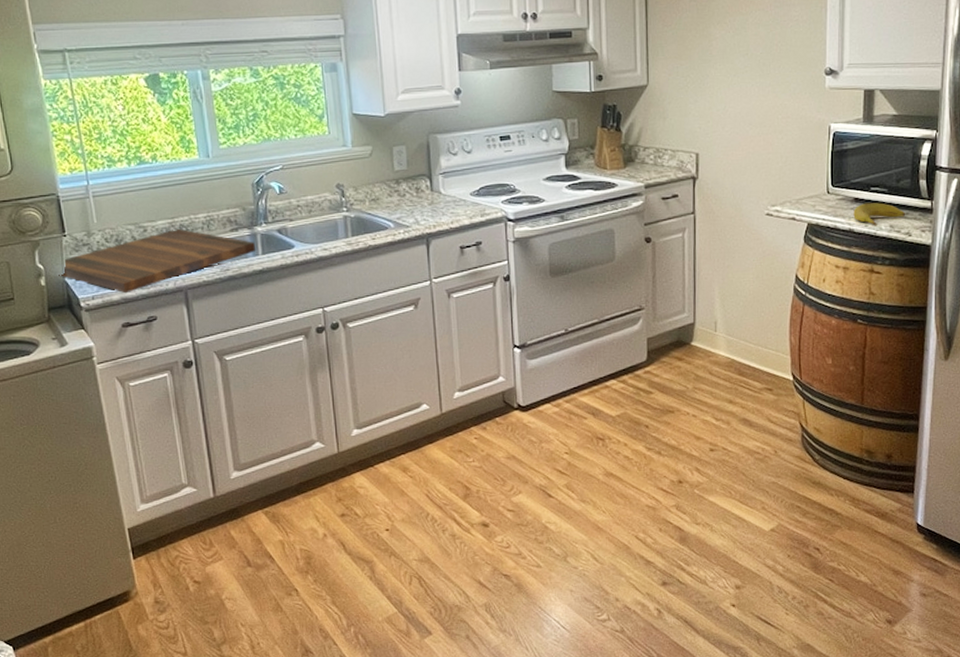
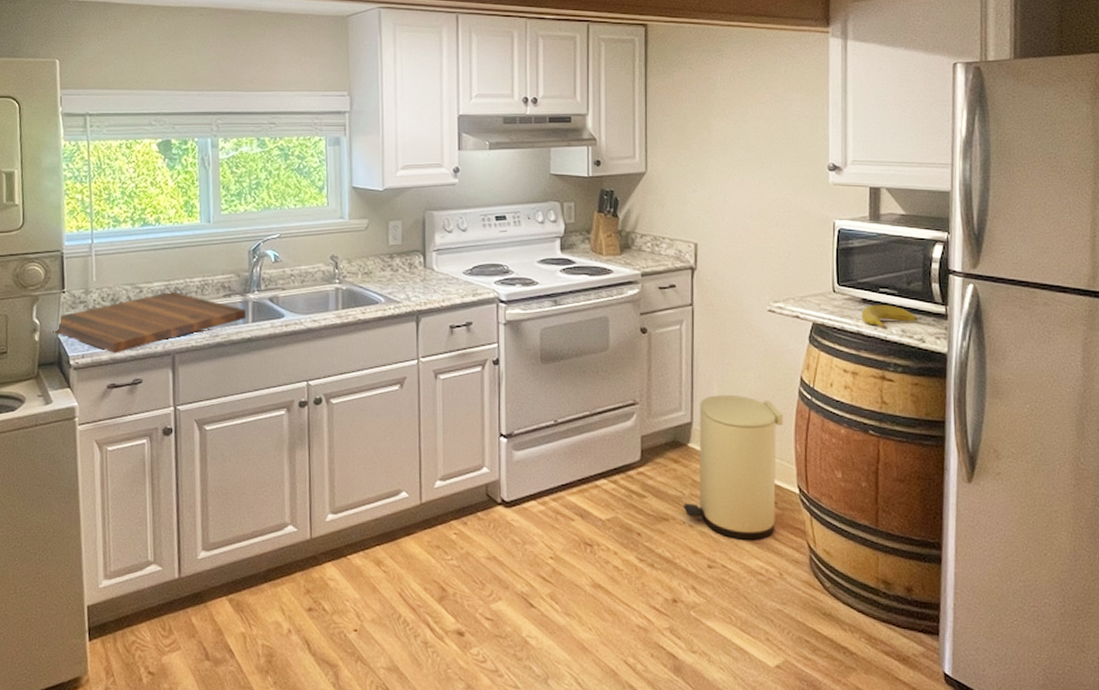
pedal bin: none [688,295,780,425] -> present [684,395,784,540]

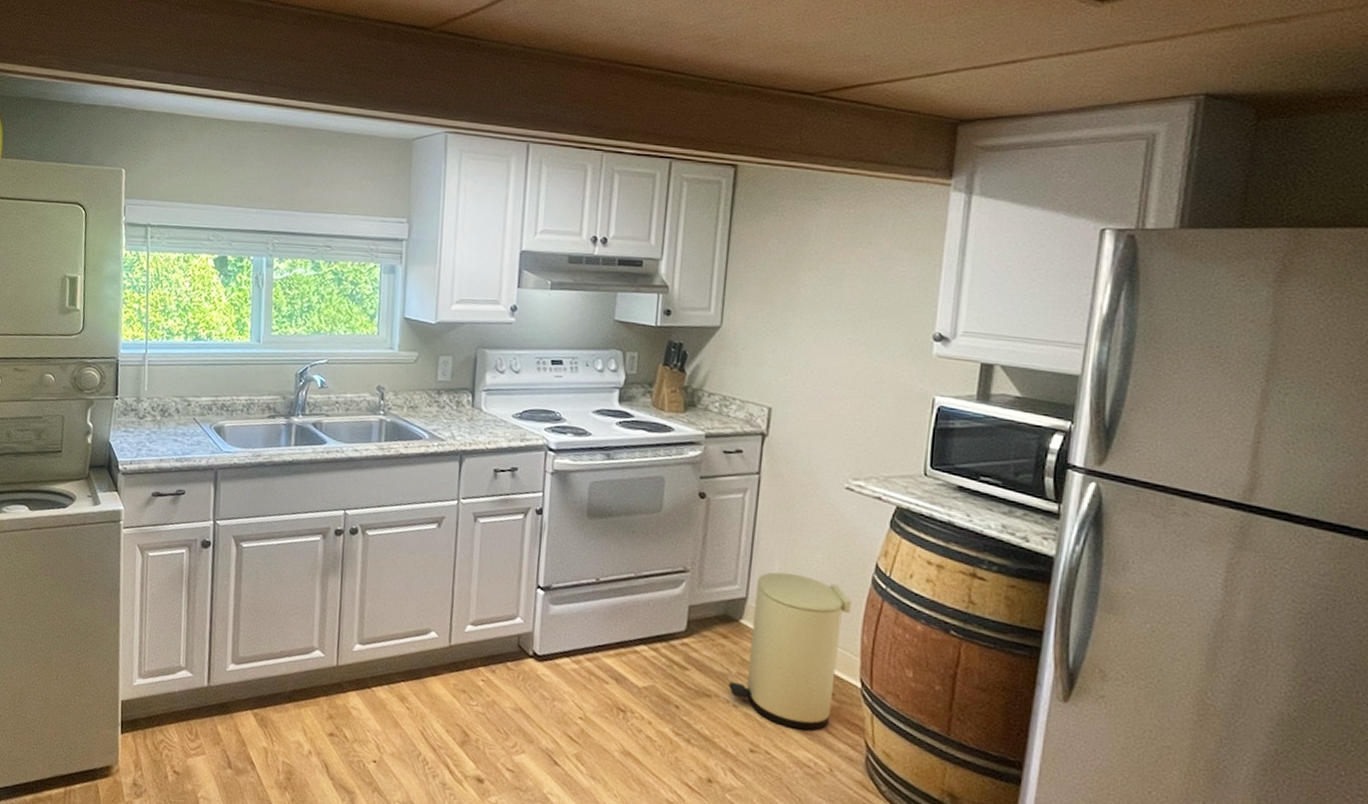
cutting board: present [53,291,247,354] -> none [104,407,290,464]
fruit: present [861,304,919,330] -> none [955,493,1024,523]

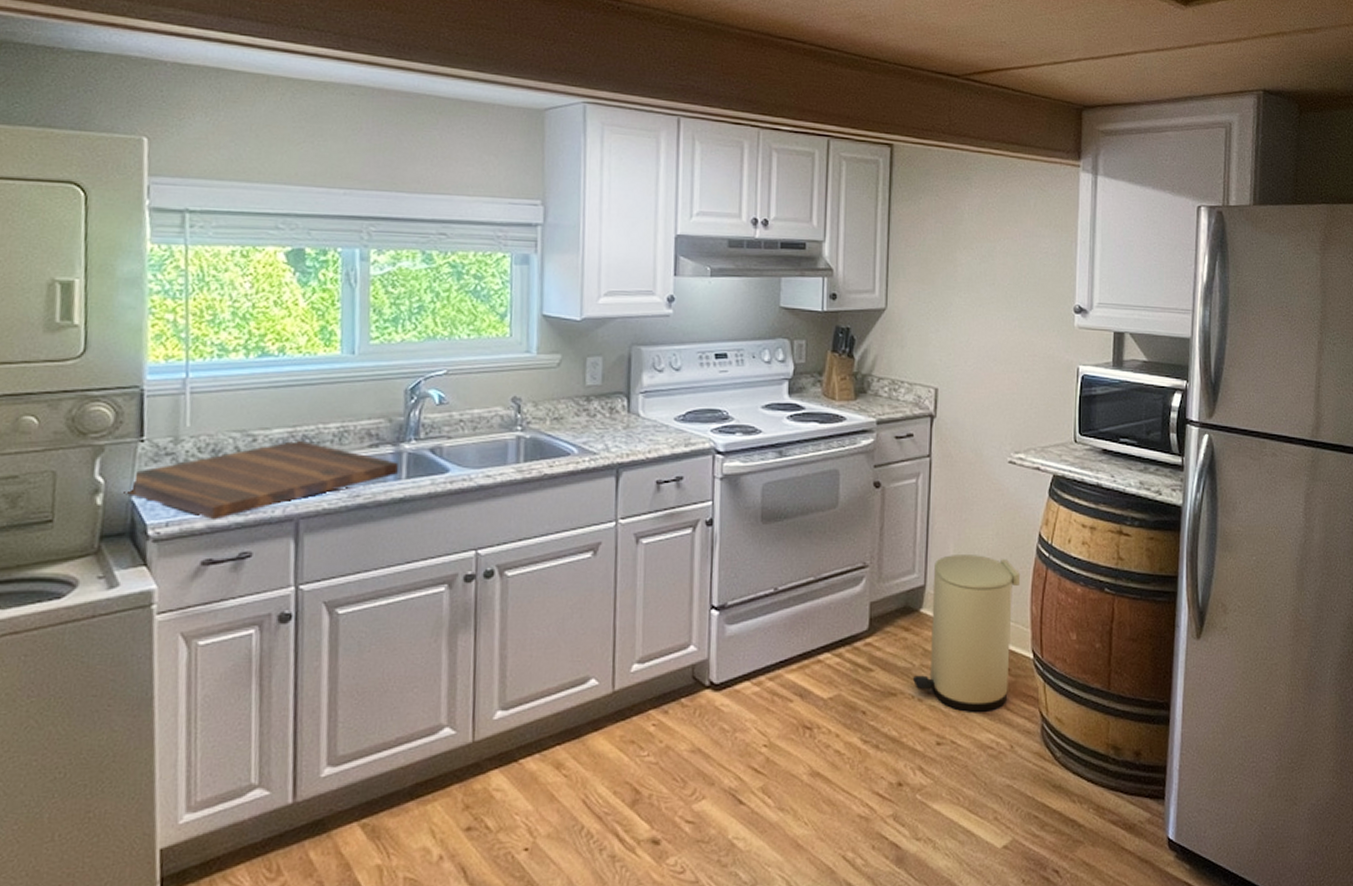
cutting board: none [104,407,290,464] -> present [124,440,399,521]

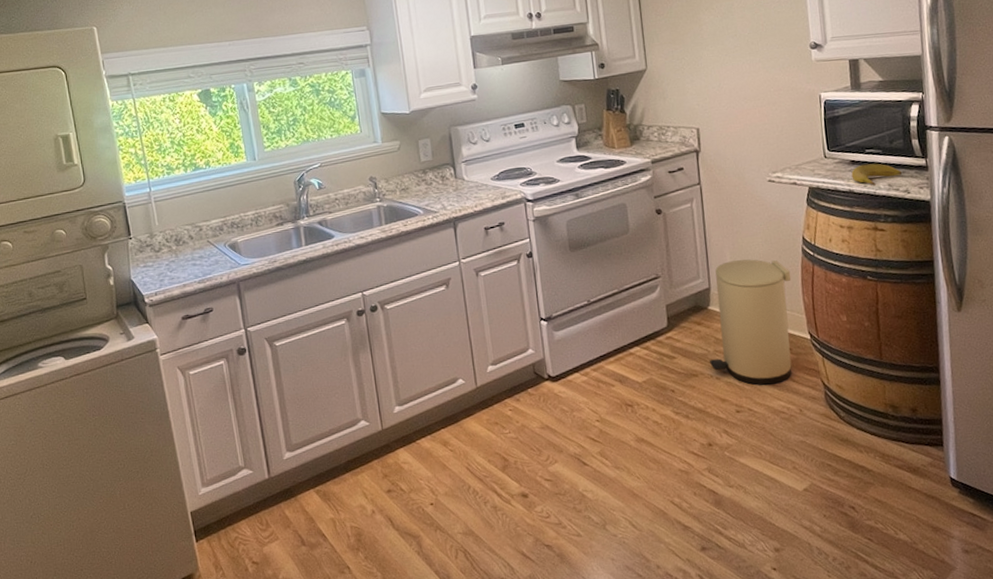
cutting board: present [124,440,399,521] -> none [125,226,300,289]
fruit: none [1101,455,1156,482] -> present [851,163,903,186]

